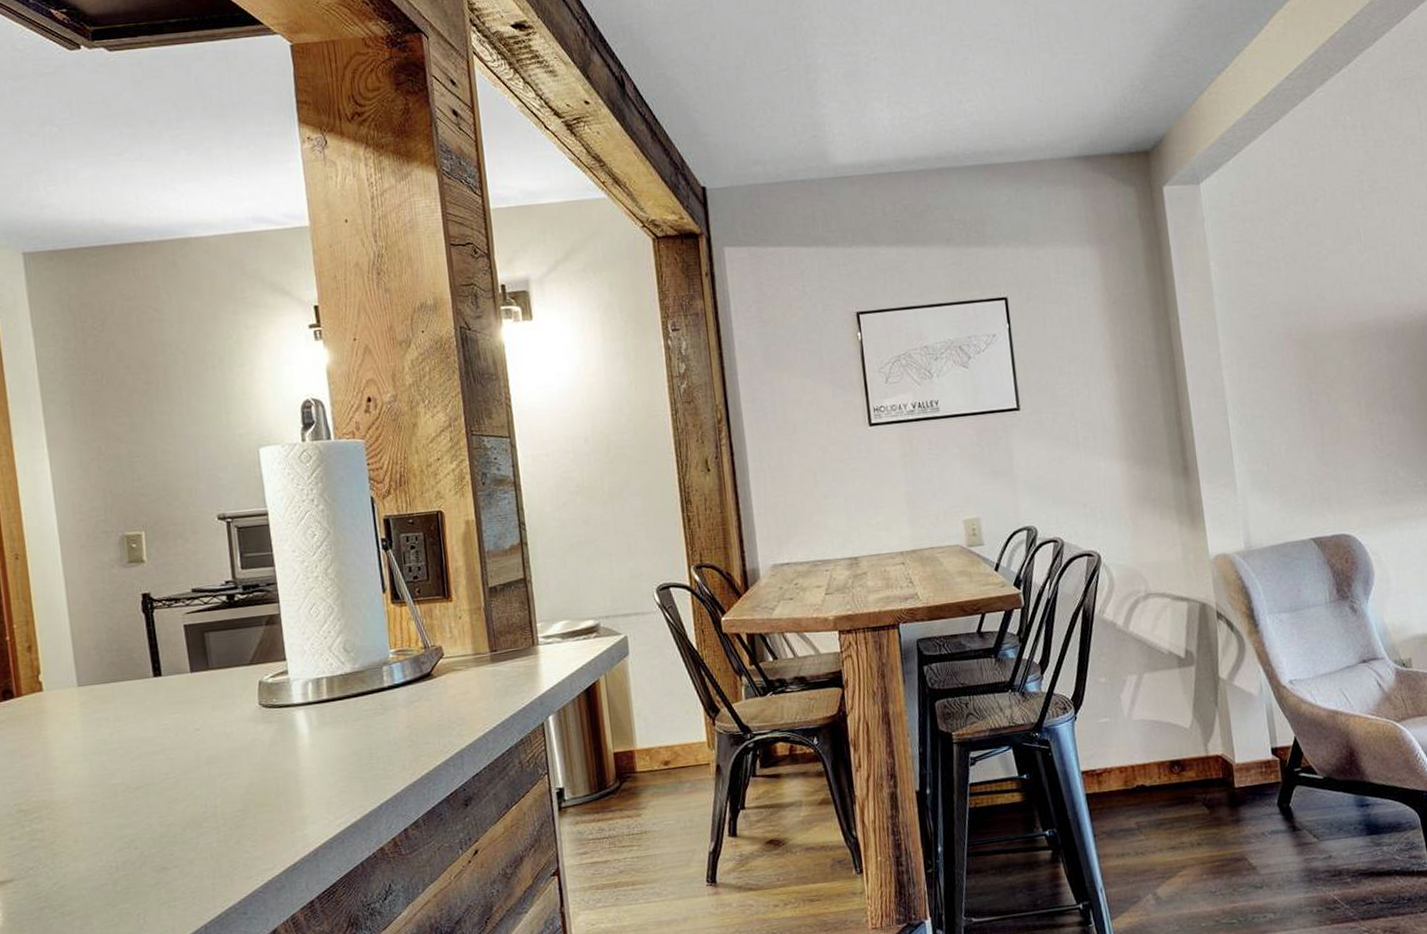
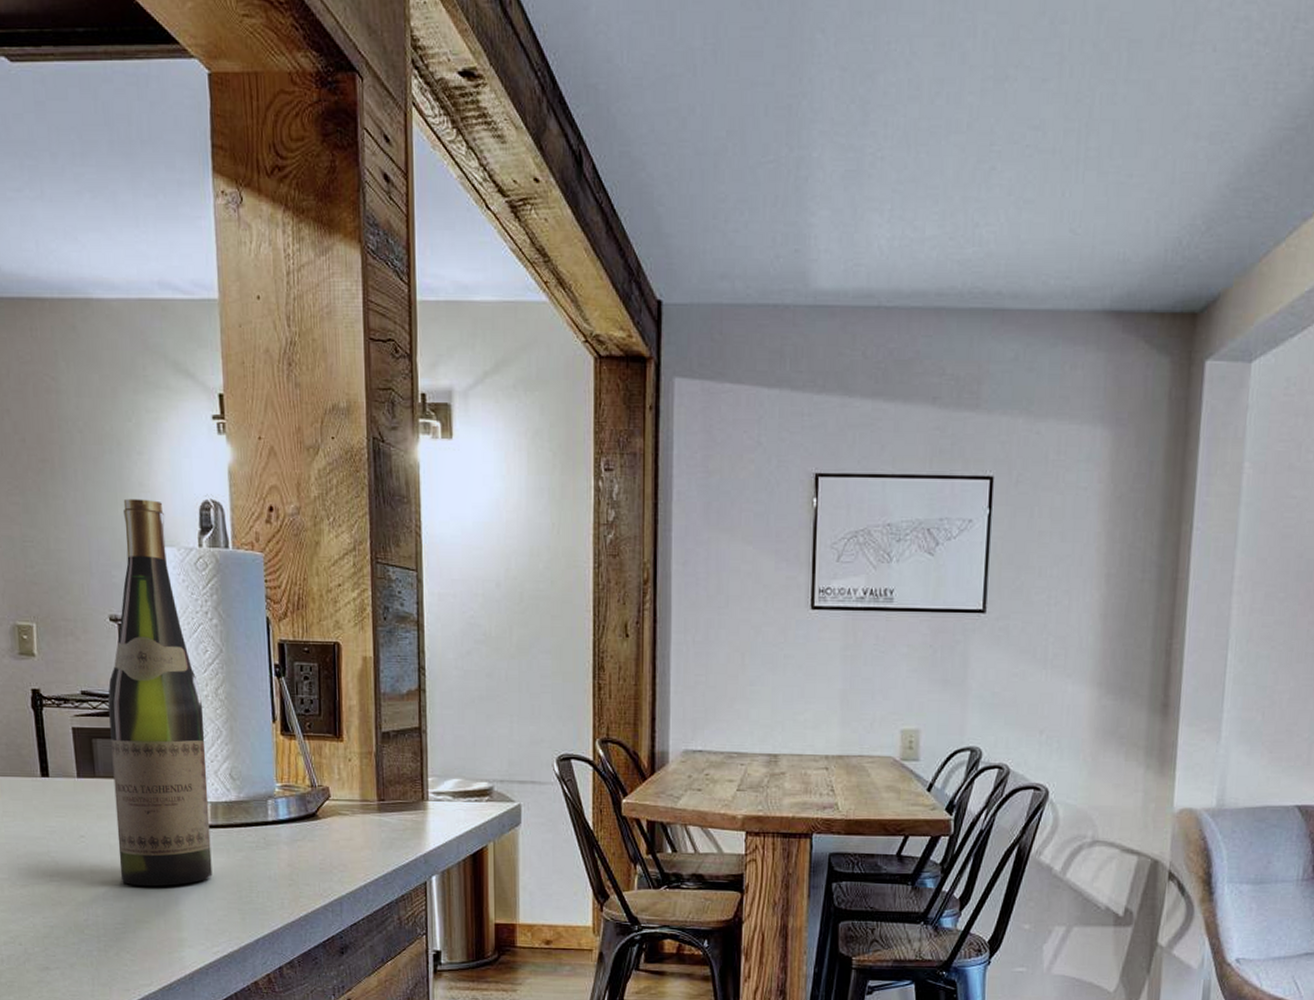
wine bottle: none [219,405,332,771] -> present [108,498,213,887]

